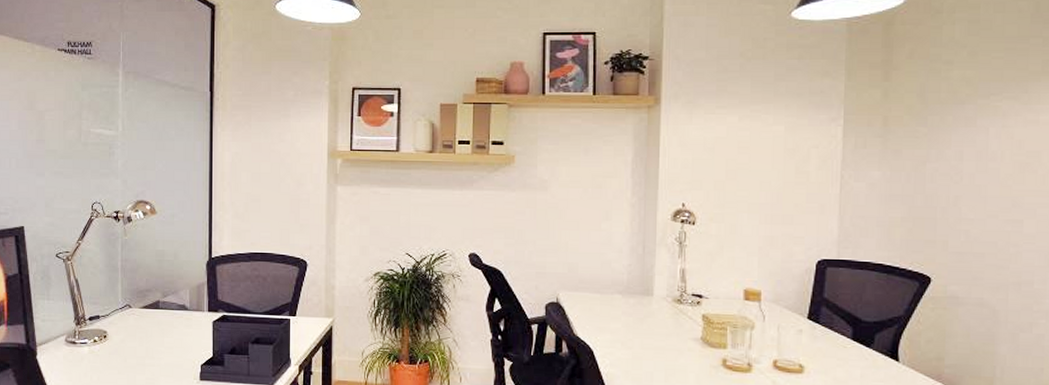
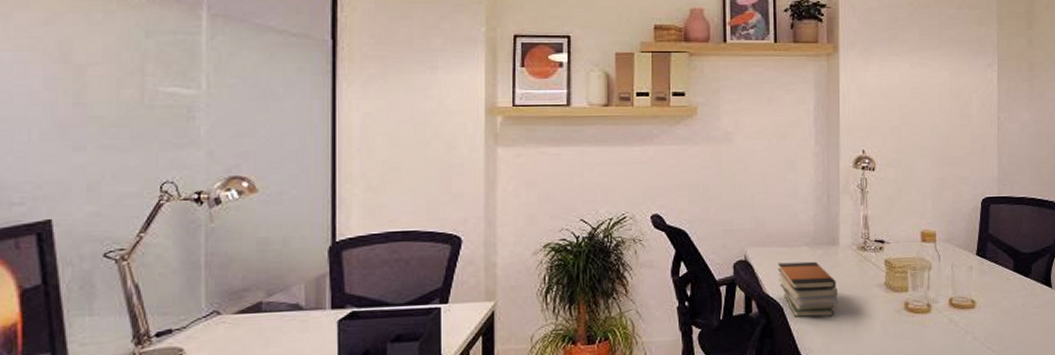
book stack: none [589,308,650,364] -> present [777,261,838,318]

